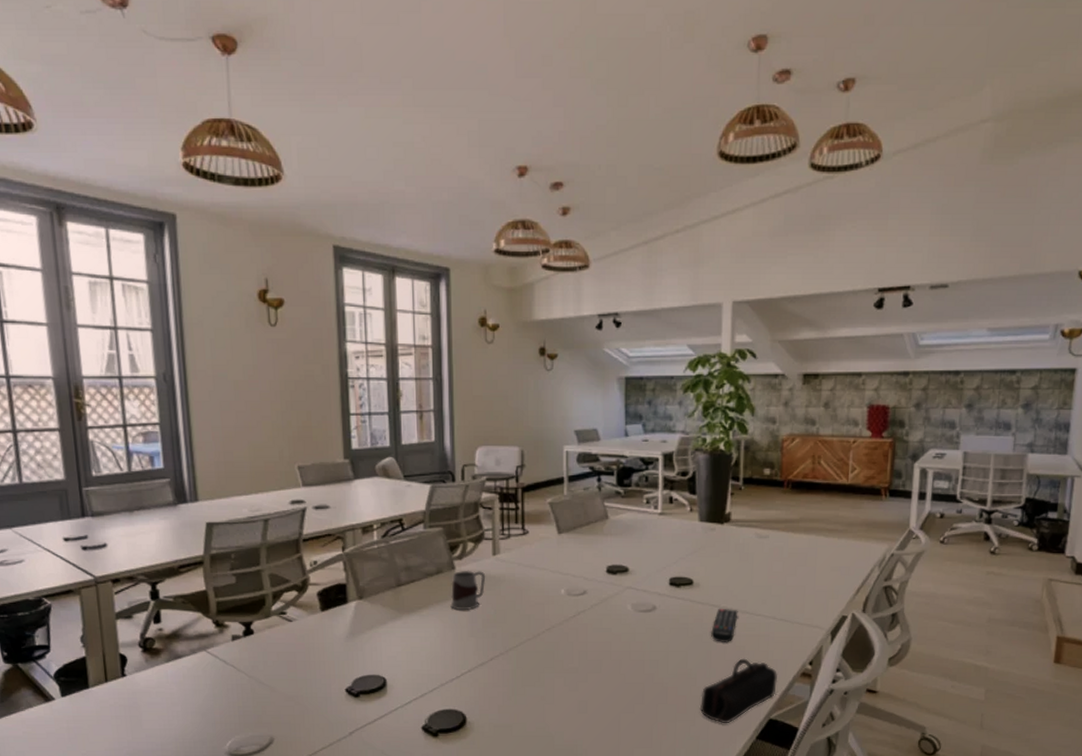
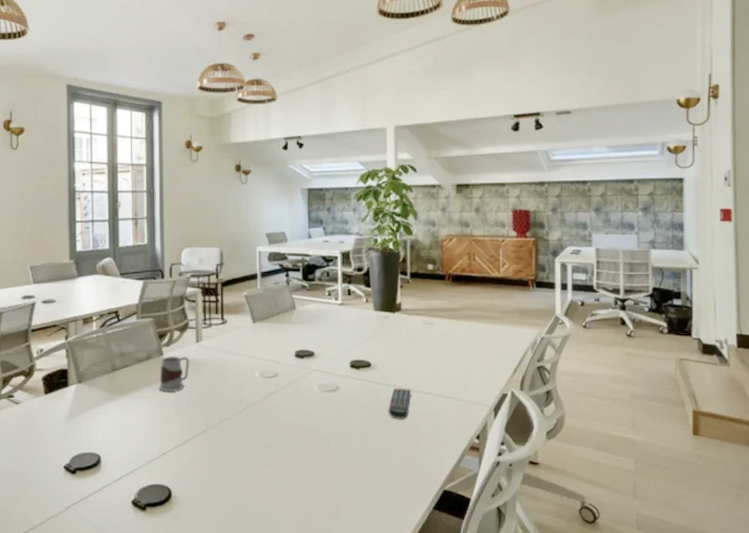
pencil case: present [699,658,778,724] -> none [381,433,450,496]

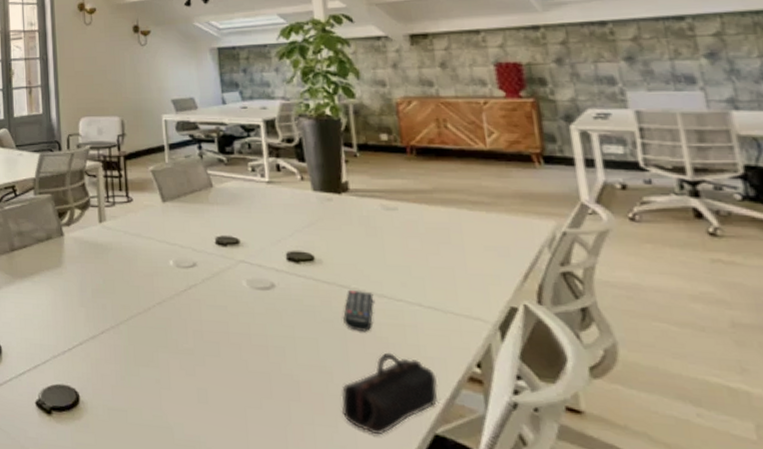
mug: present [159,355,190,393] -> none [60,237,94,279]
pencil case: none [381,433,450,496] -> present [341,352,439,435]

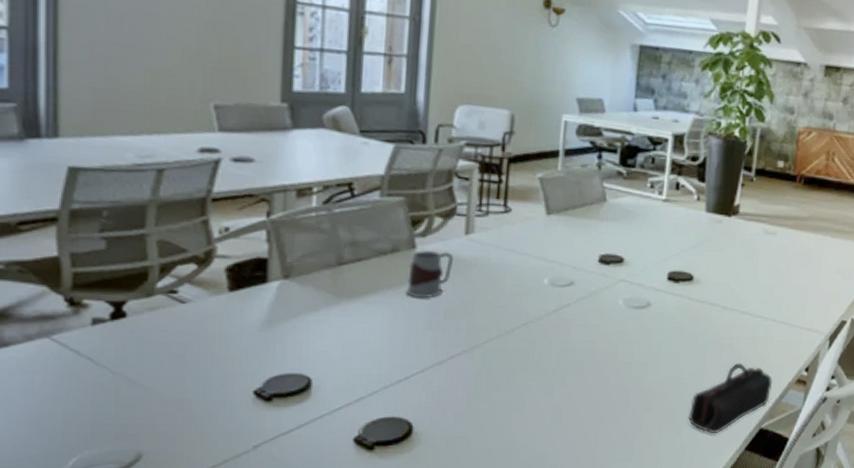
mug: none [60,237,94,279] -> present [405,250,454,299]
remote control: present [343,289,374,331] -> none [707,307,738,345]

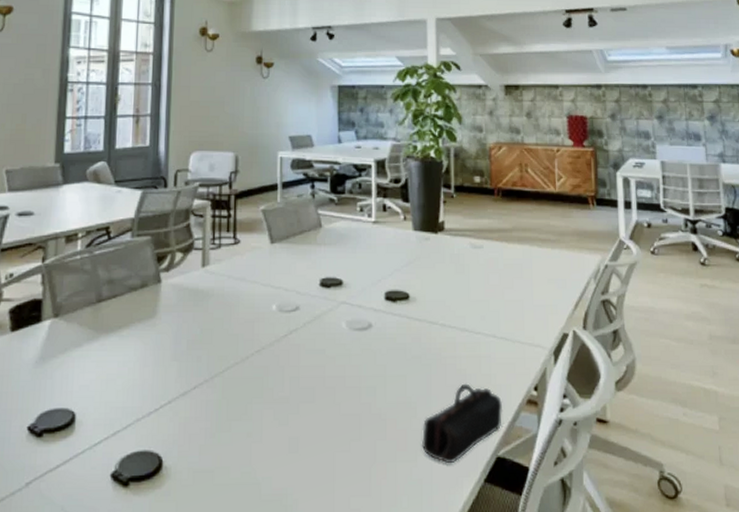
mug: present [405,250,454,299] -> none [153,283,194,330]

